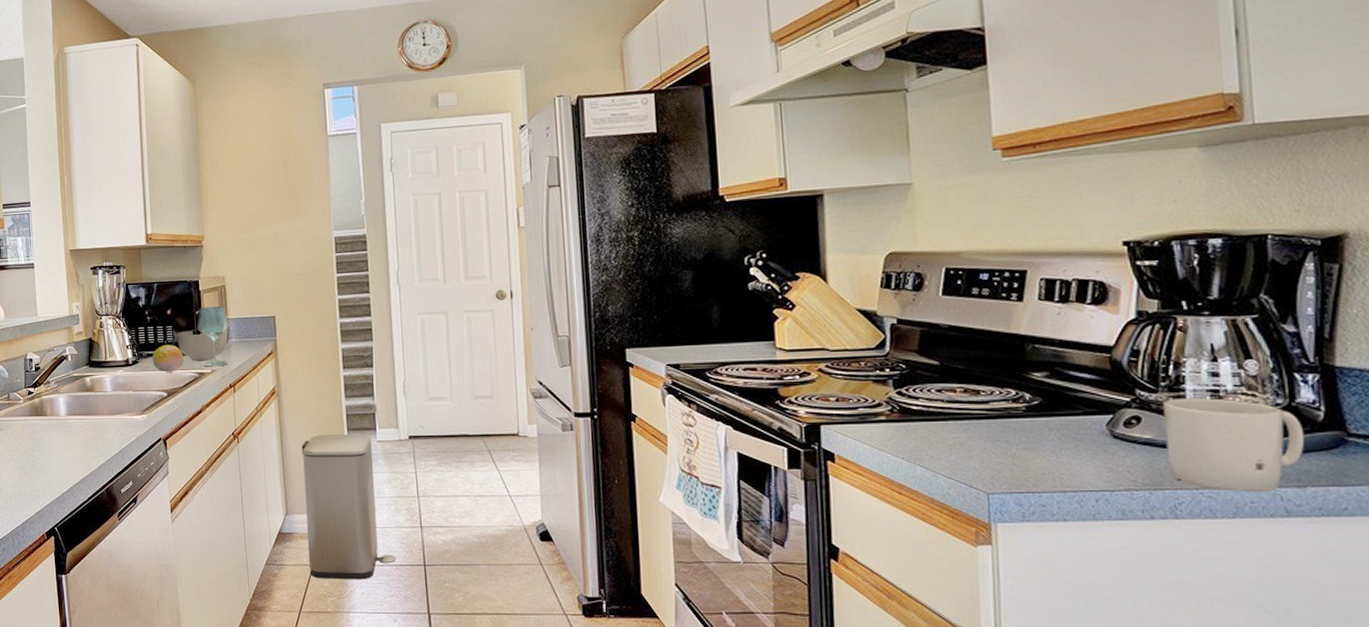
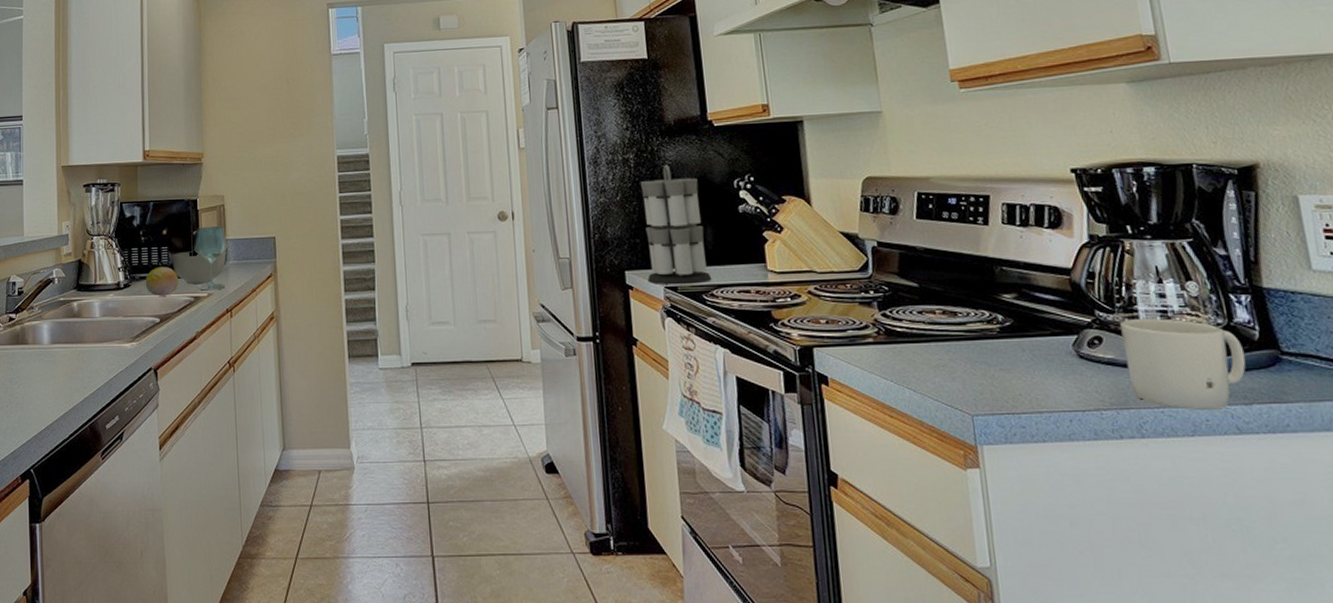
pedal bin: present [301,434,397,580] -> none [300,361,399,521]
spice rack: none [644,241,717,363] -> present [640,164,712,285]

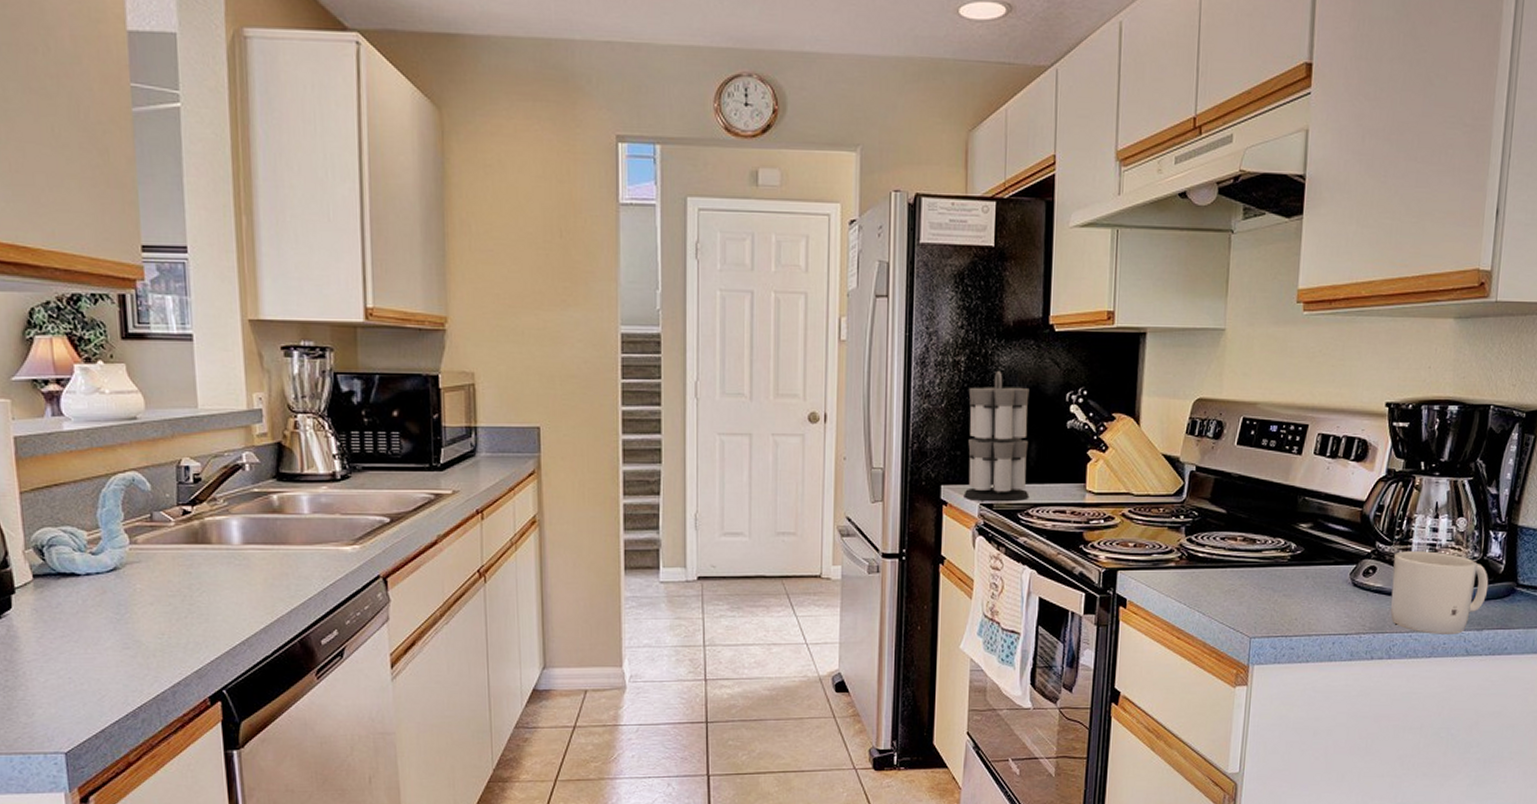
fruit: present [145,266,179,296] -> none [369,456,415,492]
bowl: present [171,251,227,285] -> none [404,439,477,479]
wine glass: present [194,226,229,291] -> none [434,410,480,487]

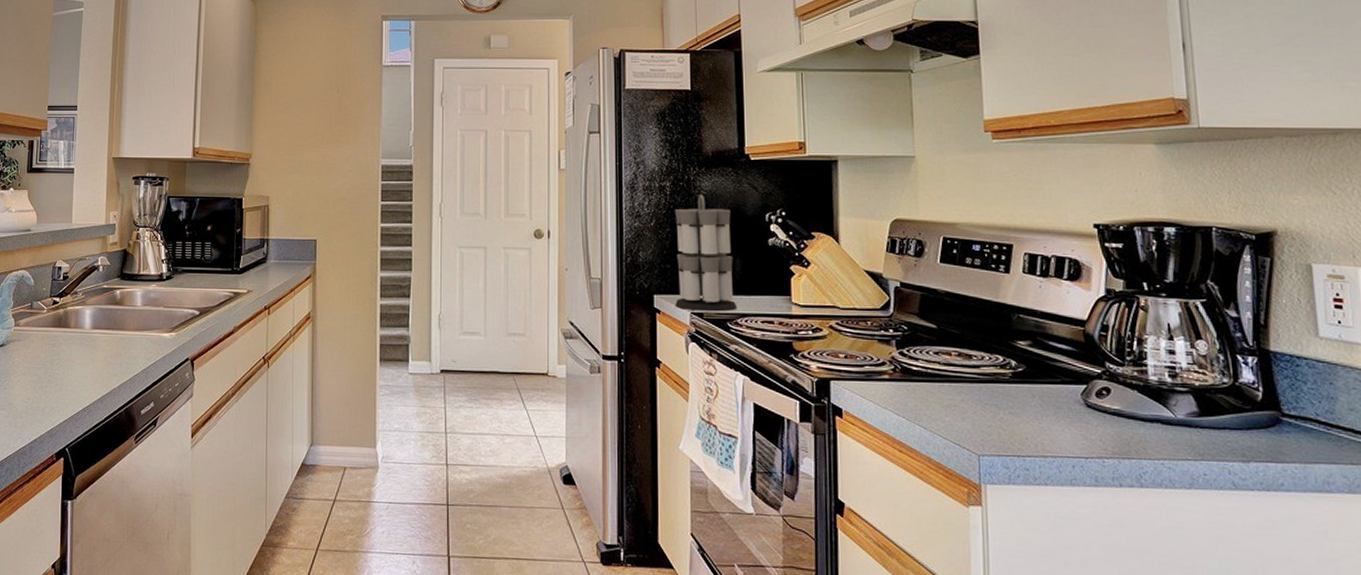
mug: present [1390,551,1489,636] -> none [1129,373,1248,466]

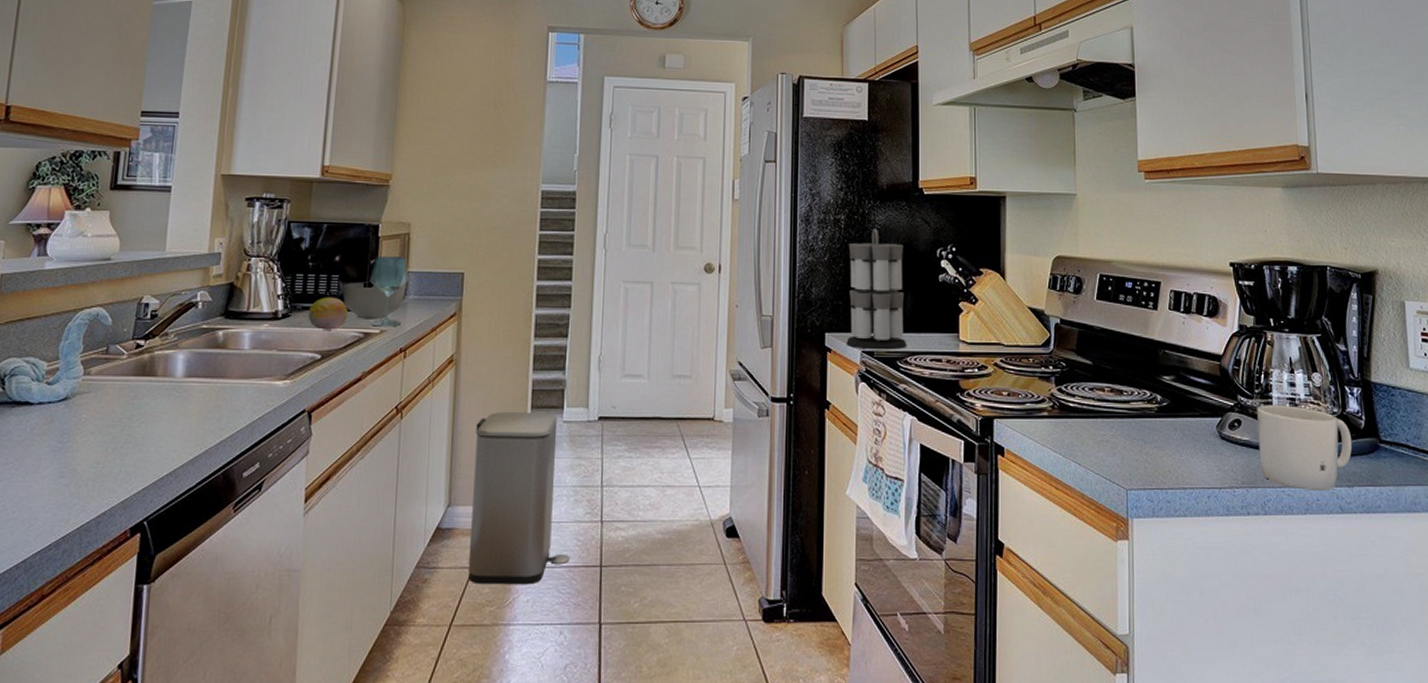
fruit: none [187,261,220,290] -> present [308,297,349,330]
bowl: none [214,248,268,281] -> present [342,282,407,319]
wine glass: none [237,226,270,288] -> present [370,256,410,327]
pedal bin: none [330,364,420,518] -> present [468,412,570,585]
mug: none [1129,373,1248,466] -> present [1257,405,1353,492]

